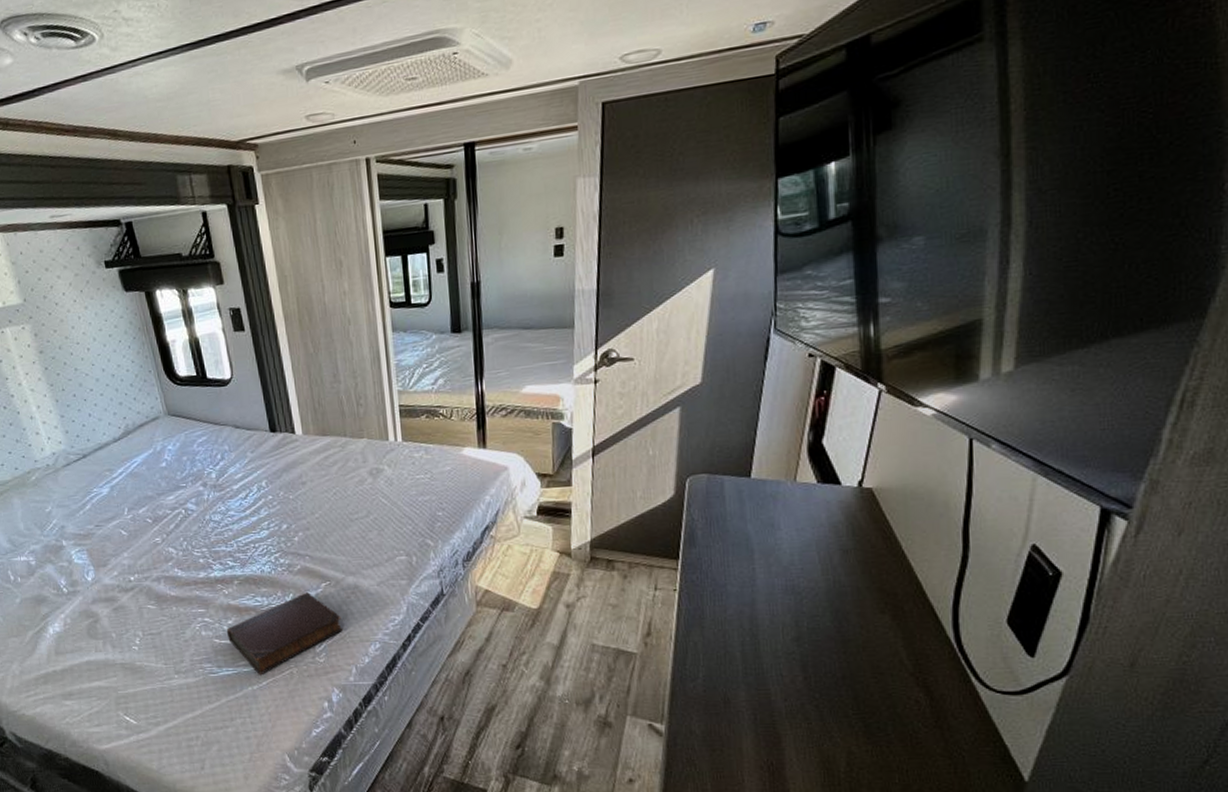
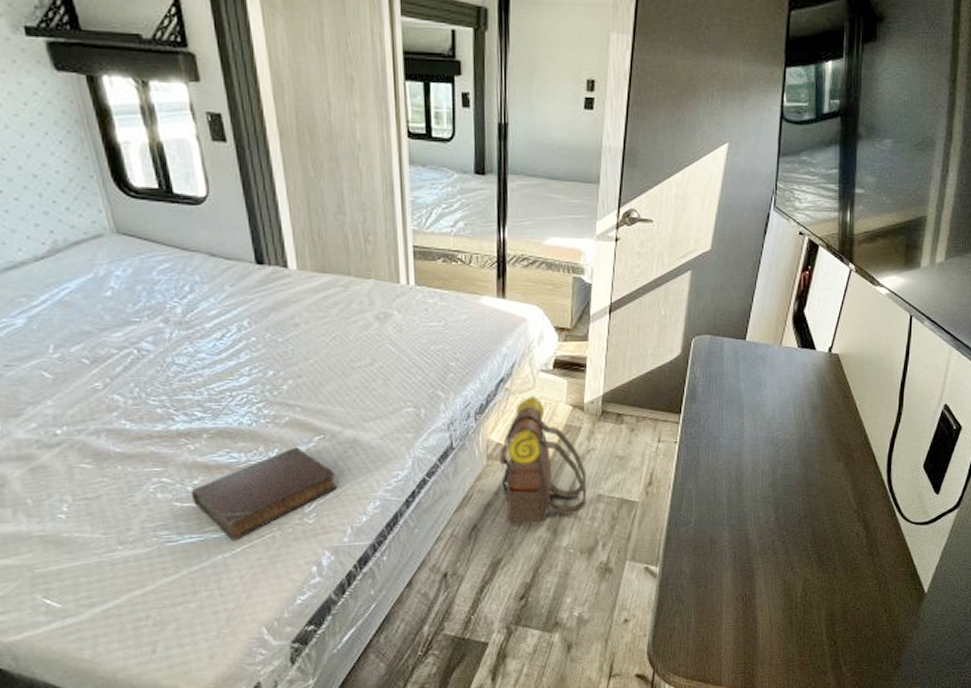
backpack: none [487,543,580,670] -> present [498,396,587,523]

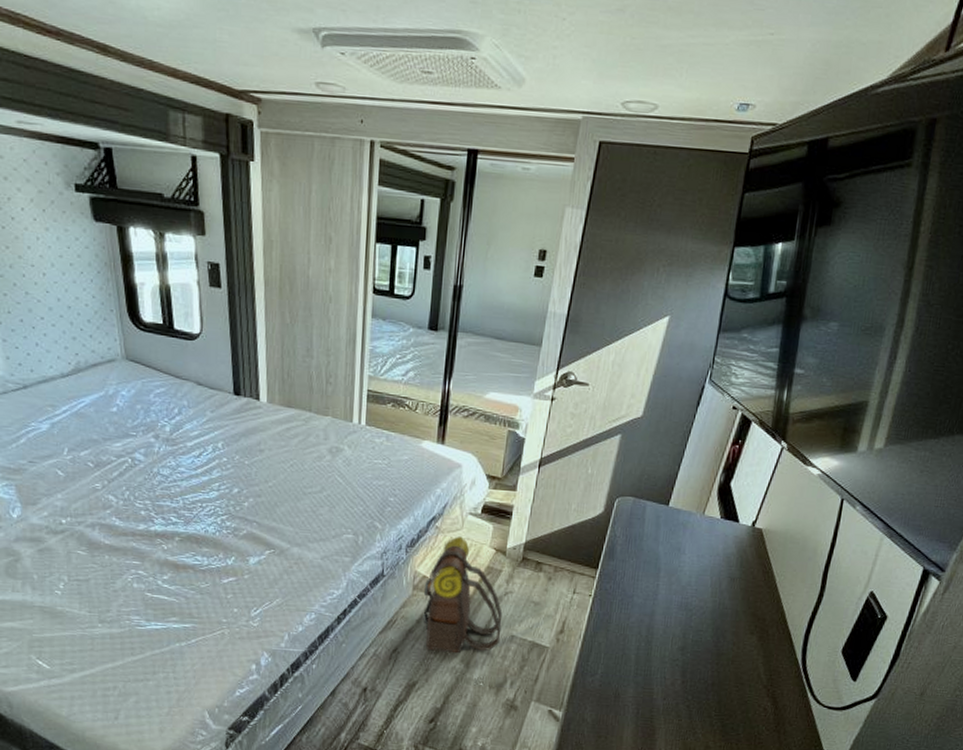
book: present [190,447,339,542] -> none [160,557,281,633]

